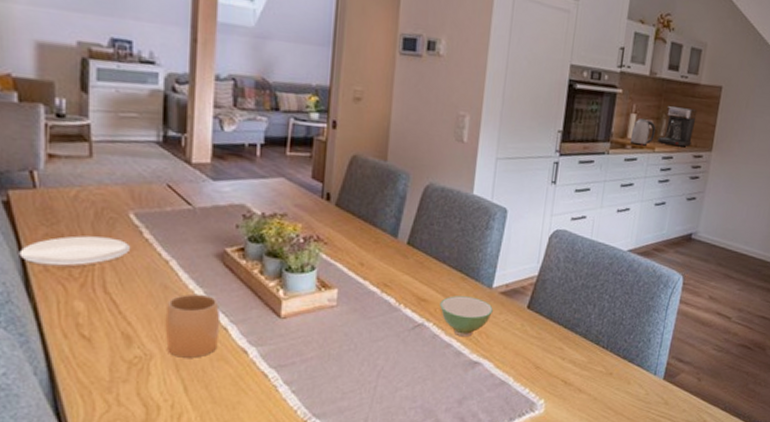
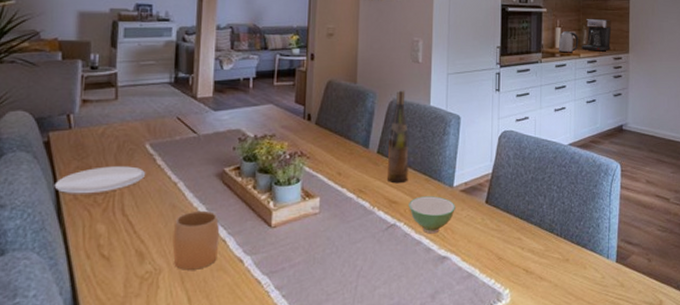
wine bottle: none [417,173,447,280] -> present [388,90,410,184]

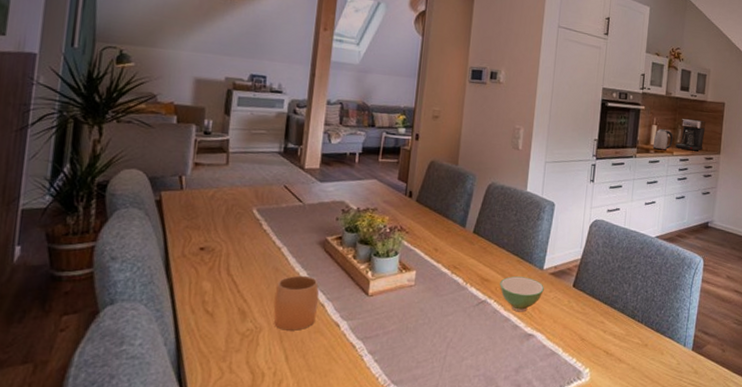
plate: present [54,166,146,196] -> none [164,227,252,254]
wine bottle: present [388,90,410,184] -> none [481,174,505,263]

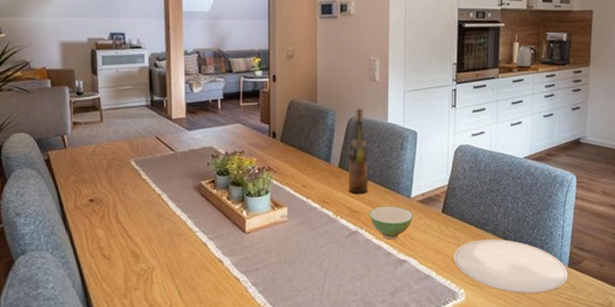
mug: present [273,275,320,331] -> none [161,218,201,269]
wine bottle: none [481,174,505,263] -> present [349,108,368,195]
plate: none [581,317,692,377] -> present [454,239,569,294]

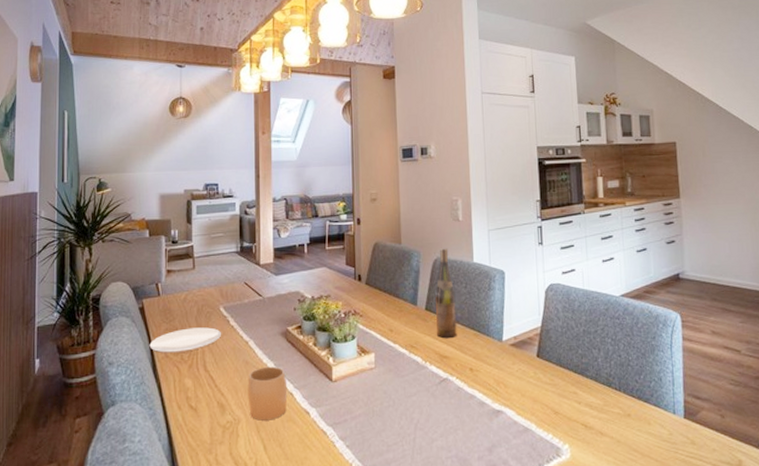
plate: none [58,180,134,206] -> present [149,327,222,354]
mug: none [161,218,201,269] -> present [247,366,288,421]
bowl: present [369,206,413,240] -> none [459,350,506,388]
plate: present [454,239,569,294] -> none [554,386,686,450]
kettle: present [515,46,537,69] -> none [601,180,623,204]
coffee maker: present [540,31,573,65] -> none [626,164,659,199]

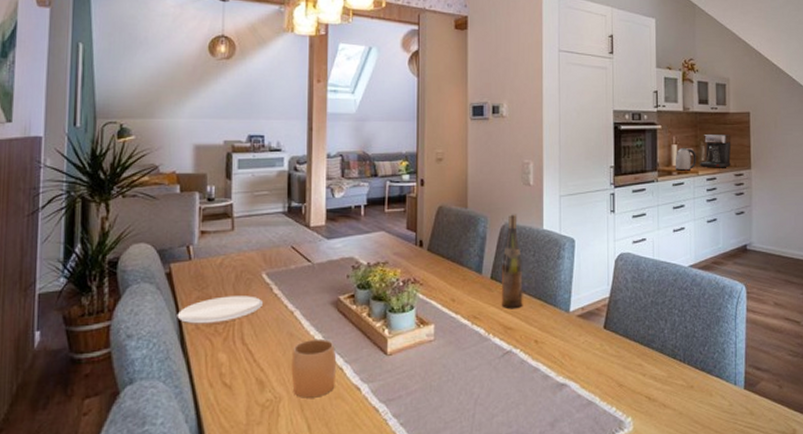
kettle: none [601,180,623,204] -> present [675,148,696,172]
coffee maker: none [626,164,659,199] -> present [700,133,731,168]

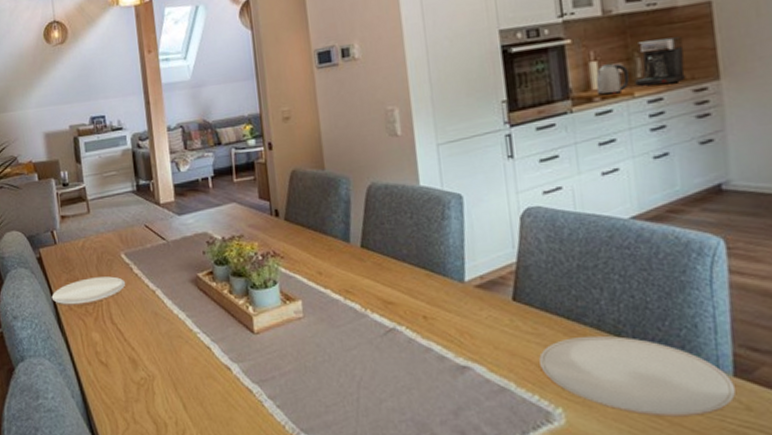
mug: present [291,338,337,398] -> none [159,317,205,377]
wine bottle: present [502,214,523,309] -> none [372,171,404,281]
plate: none [619,357,745,422] -> present [539,335,737,417]

